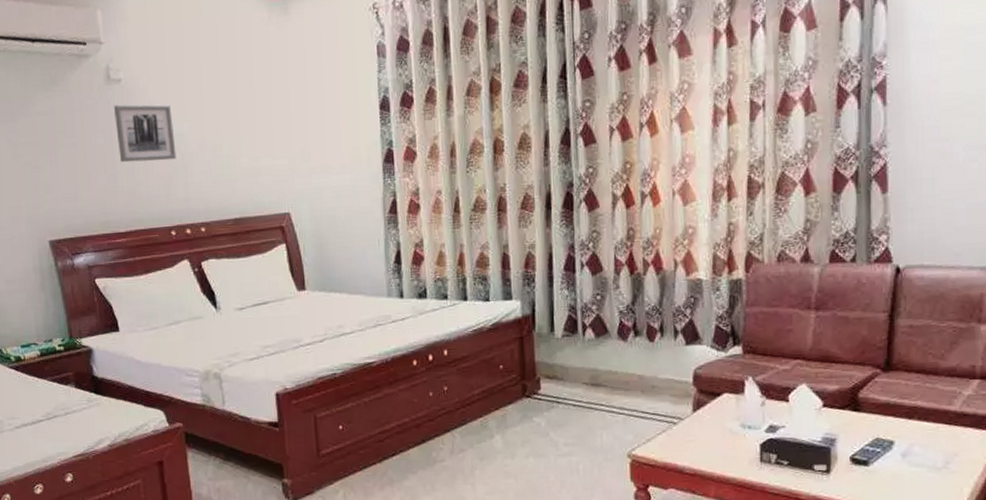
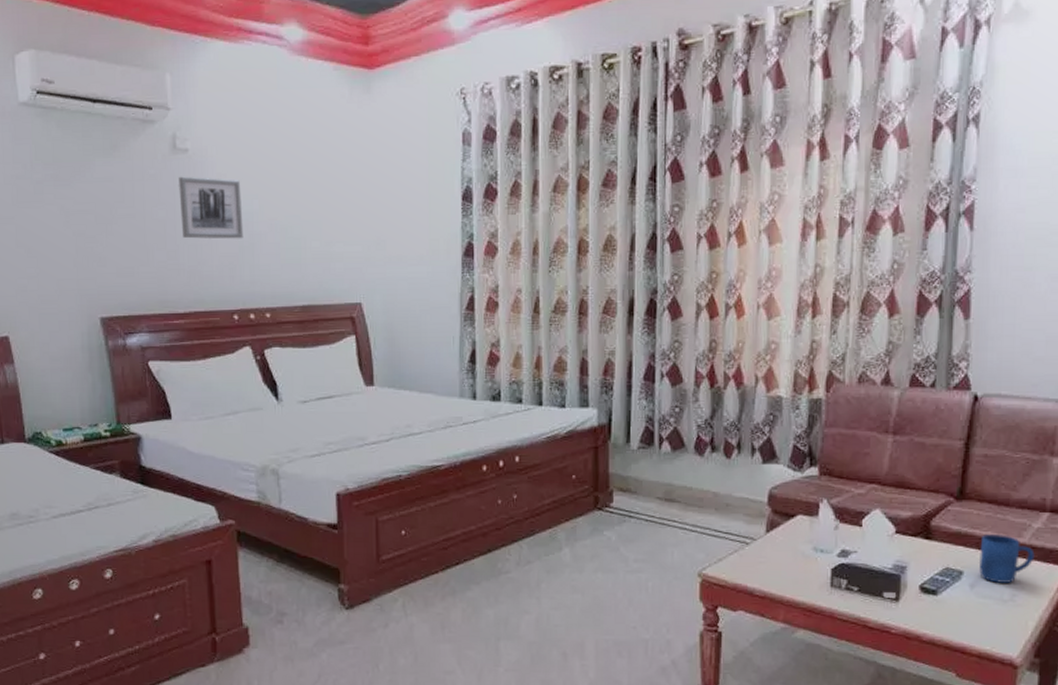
mug: none [910,403,967,451] -> present [979,534,1035,583]

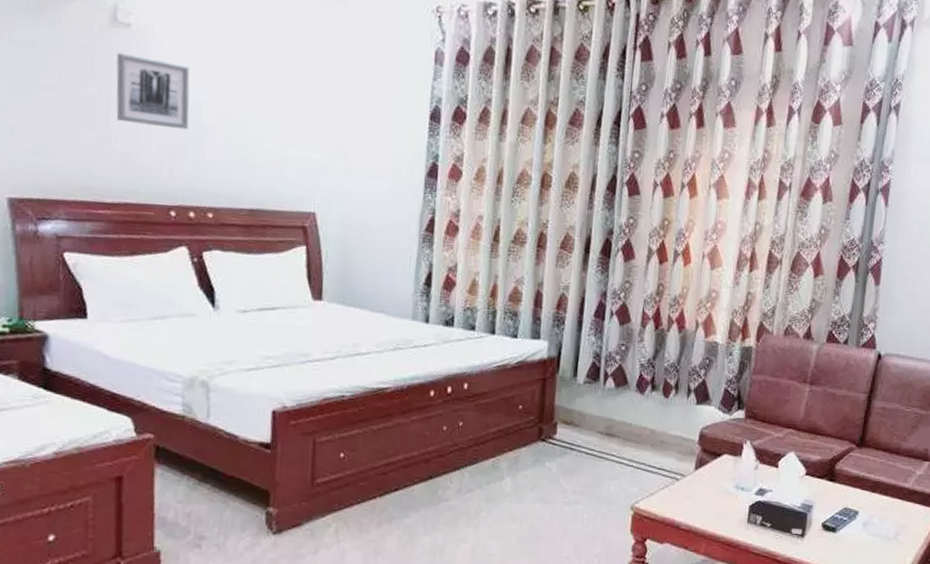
mug: present [979,534,1035,583] -> none [871,479,916,523]

